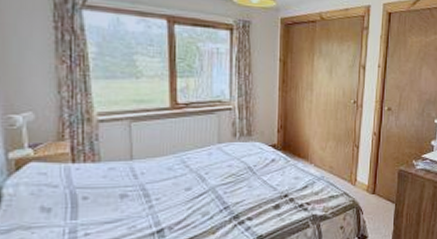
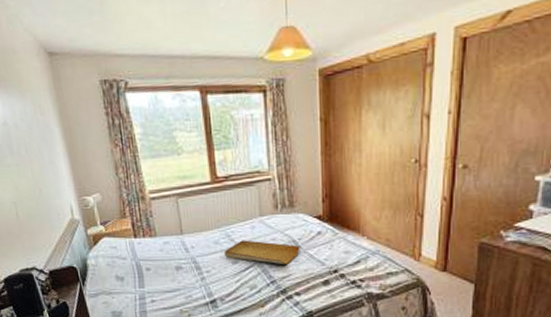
tray: none [177,166,255,190] -> present [223,240,300,264]

